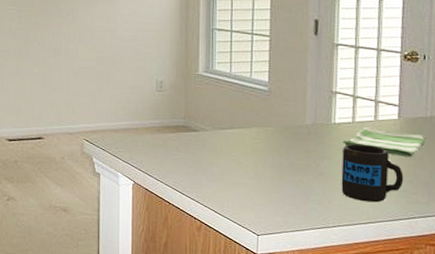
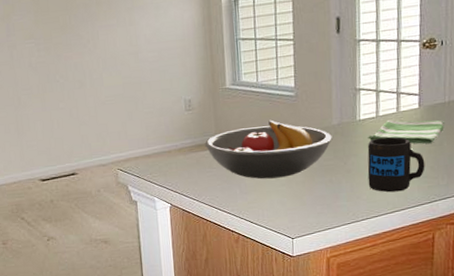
fruit bowl: none [173,111,305,171] -> present [204,120,332,179]

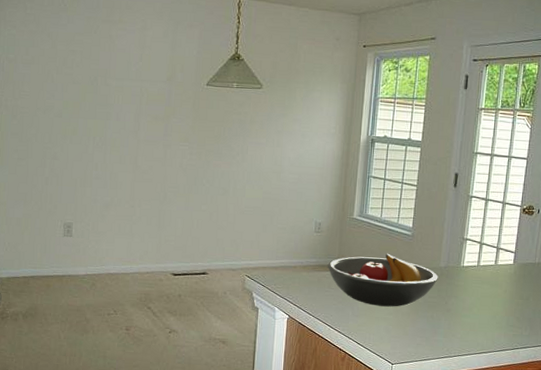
mug: present [367,137,425,193] -> none [463,284,513,336]
dish towel: present [368,120,445,144] -> none [468,271,534,297]

